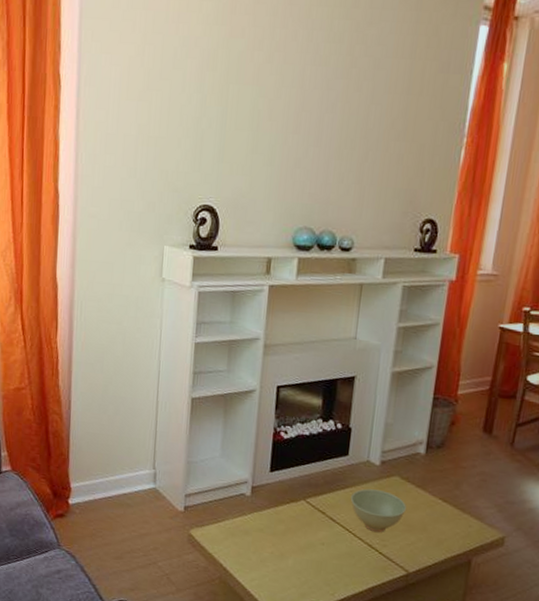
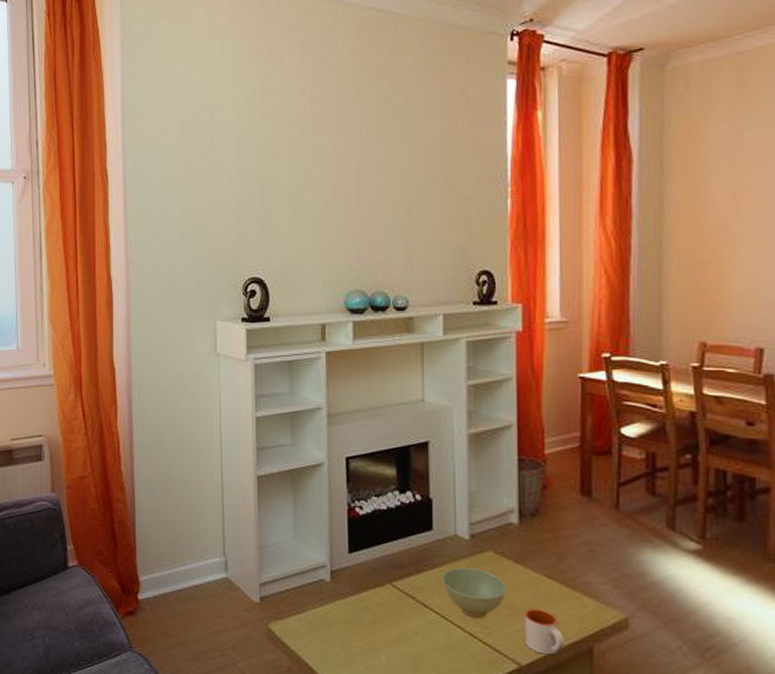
mug: none [415,525,449,565] -> present [524,608,564,655]

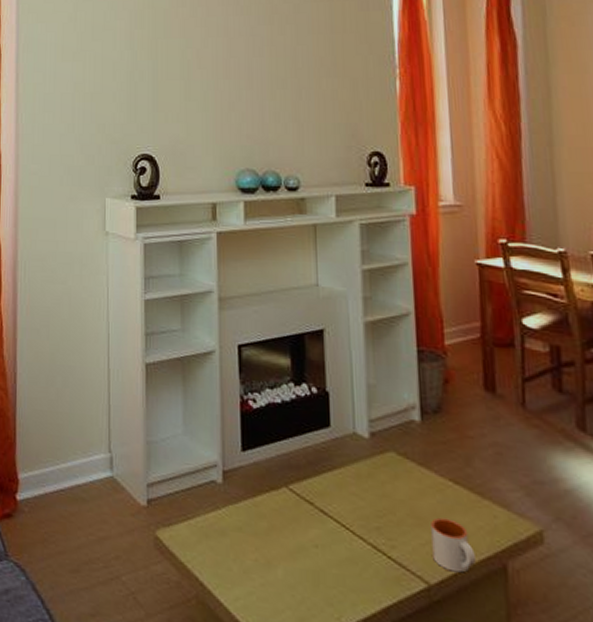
bowl: present [441,567,506,618] -> none [340,469,411,528]

